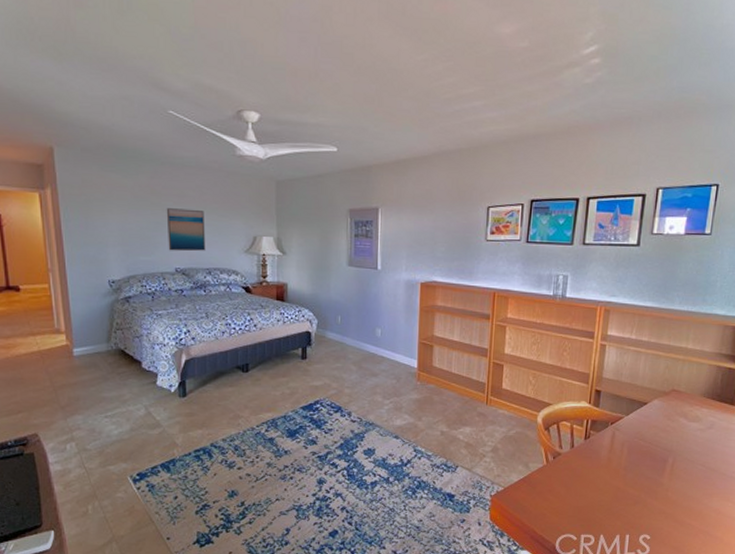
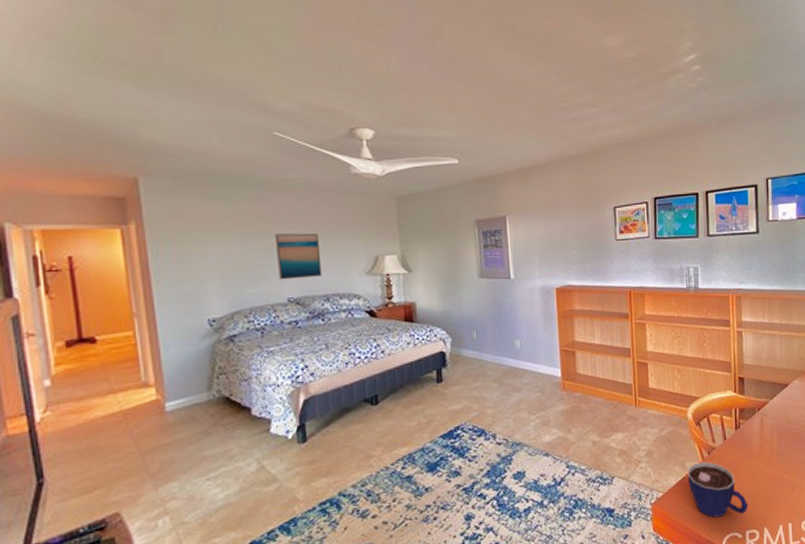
cup: none [529,464,588,519] -> present [687,461,748,518]

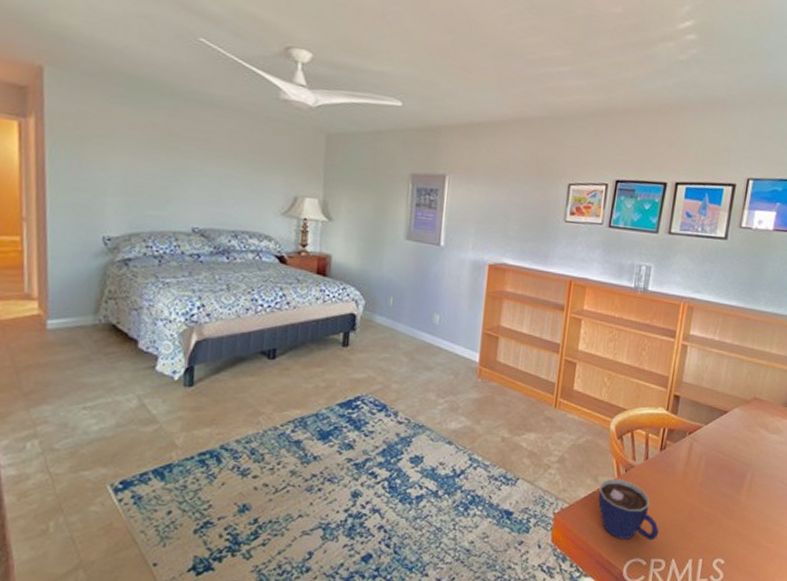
wall art: present [274,233,322,280] -> none [185,154,235,210]

